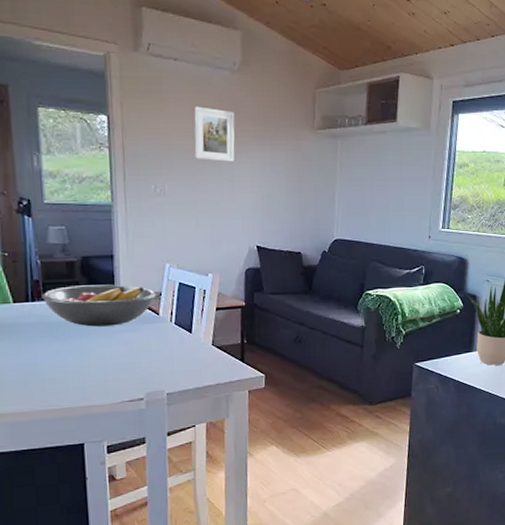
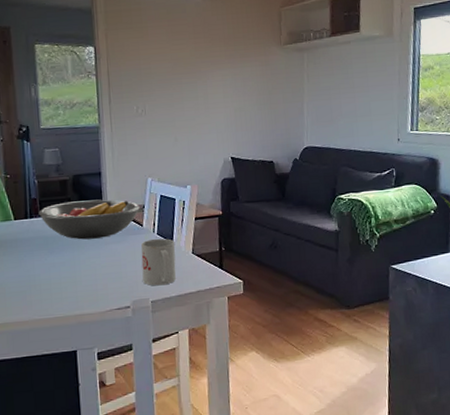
mug: none [156,328,195,378] -> present [141,238,177,286]
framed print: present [194,106,235,162] -> none [171,32,209,81]

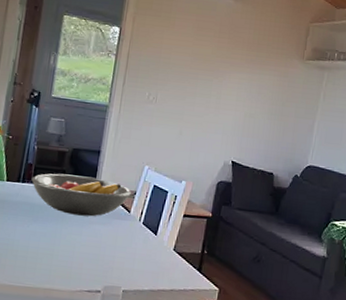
mug: present [141,238,177,286] -> none [119,227,159,277]

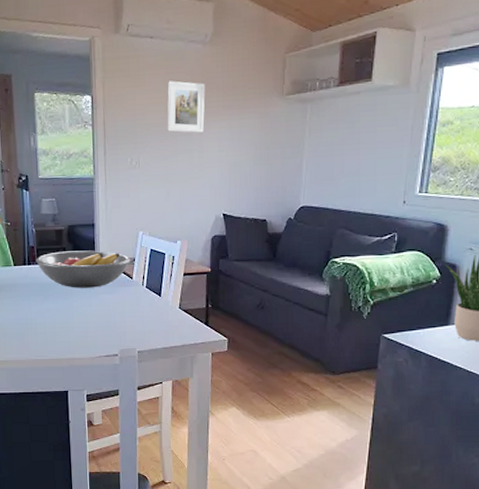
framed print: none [189,27,232,80] -> present [167,81,206,133]

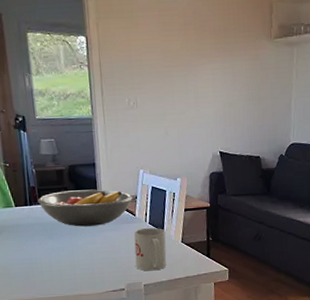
mug: none [130,291,163,337] -> present [134,227,167,271]
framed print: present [167,81,206,133] -> none [161,23,199,74]

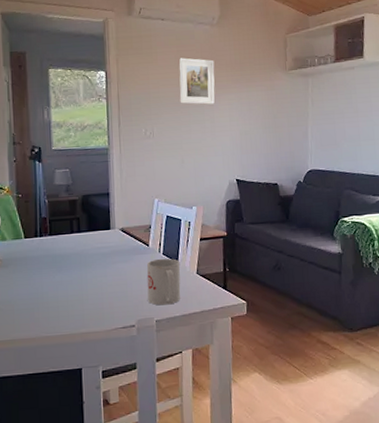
fruit bowl: present [37,189,133,227] -> none [48,219,146,259]
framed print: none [161,23,199,74] -> present [179,58,215,105]

